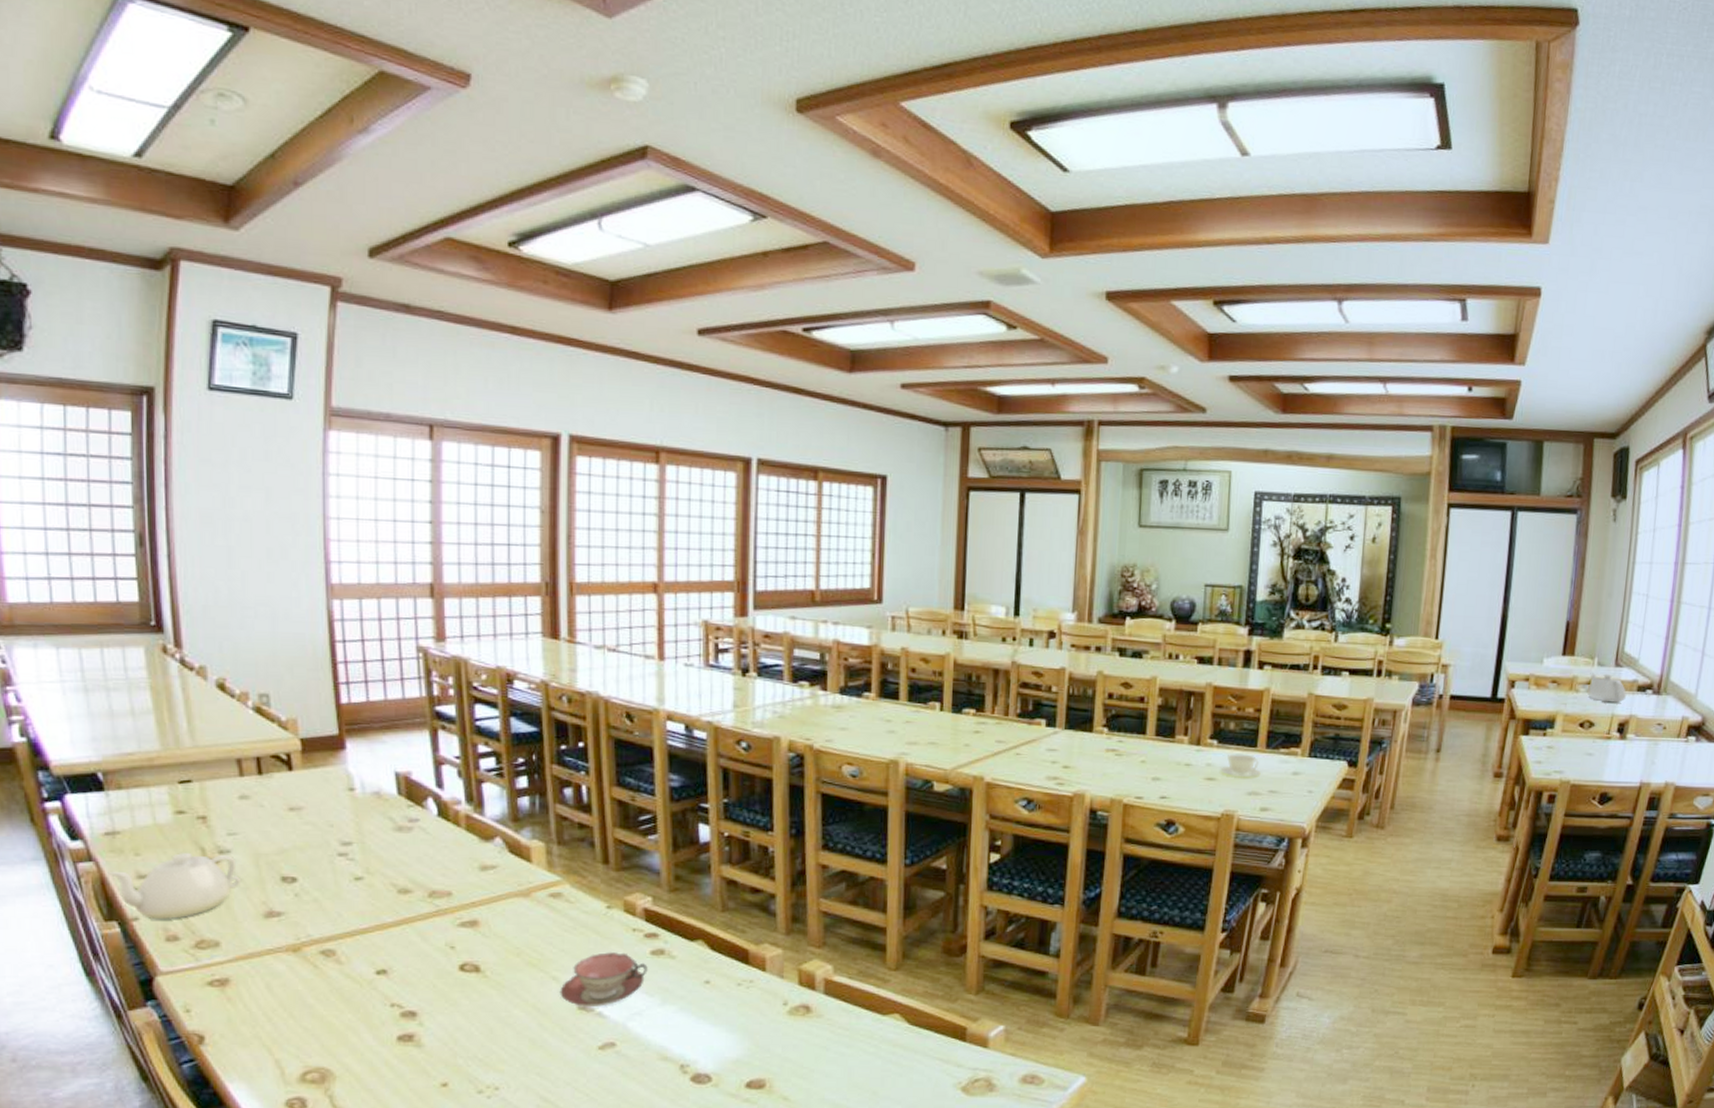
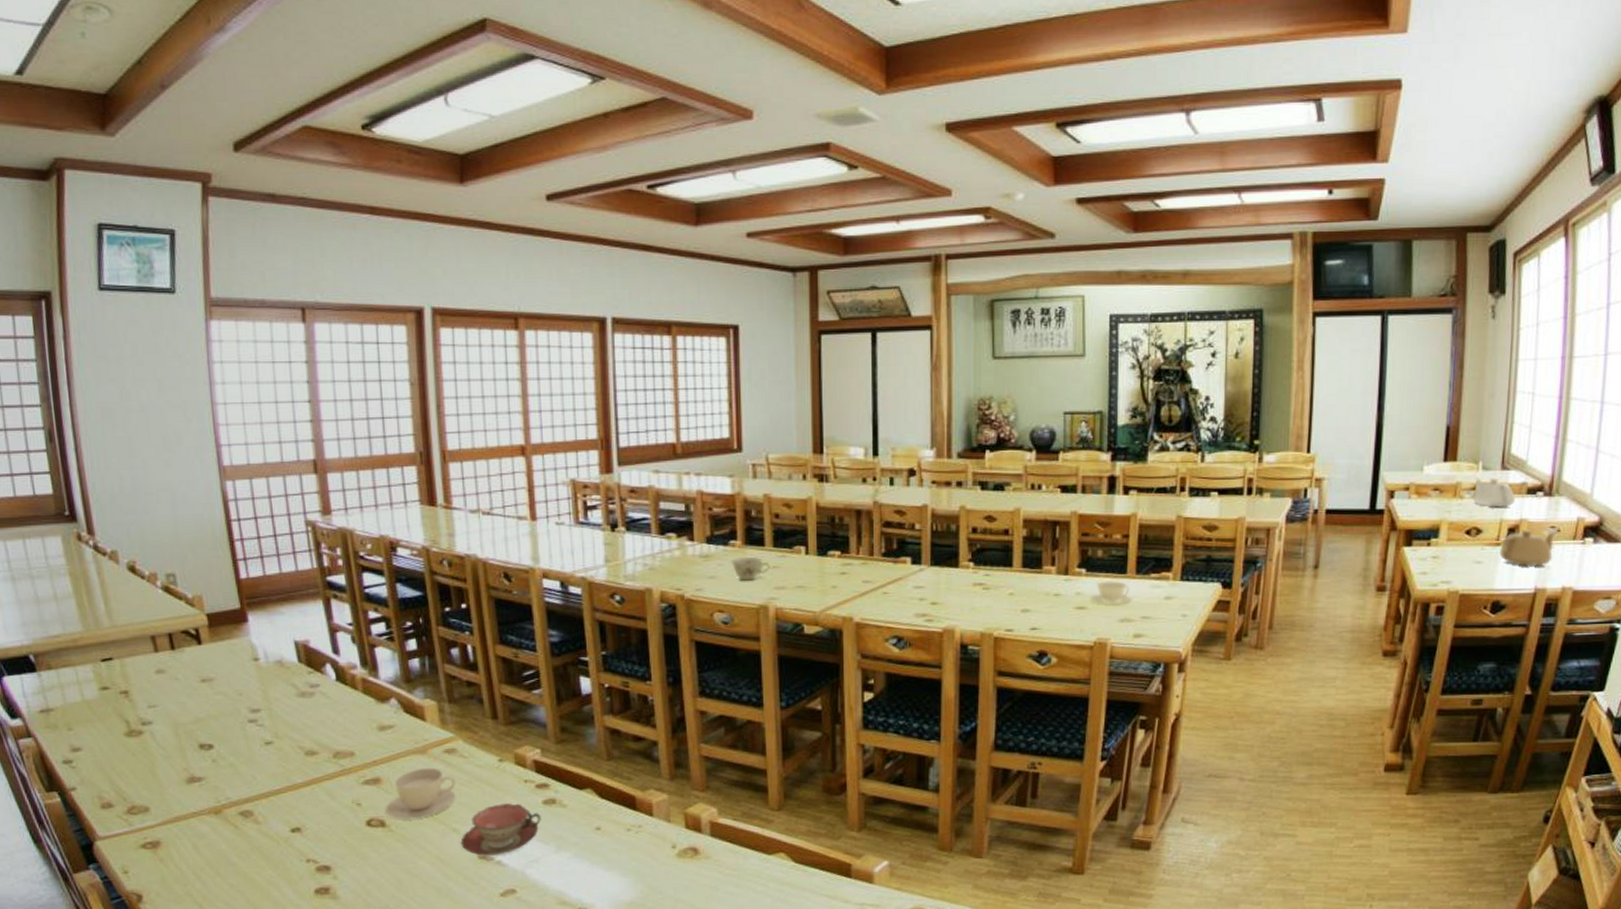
teapot: present [107,852,242,920] -> none [45,725,164,789]
teacup: none [481,911,559,966] -> present [385,767,456,820]
teacup: none [863,709,903,734] -> present [731,556,770,581]
teapot: none [1608,725,1664,761] -> present [1498,530,1558,566]

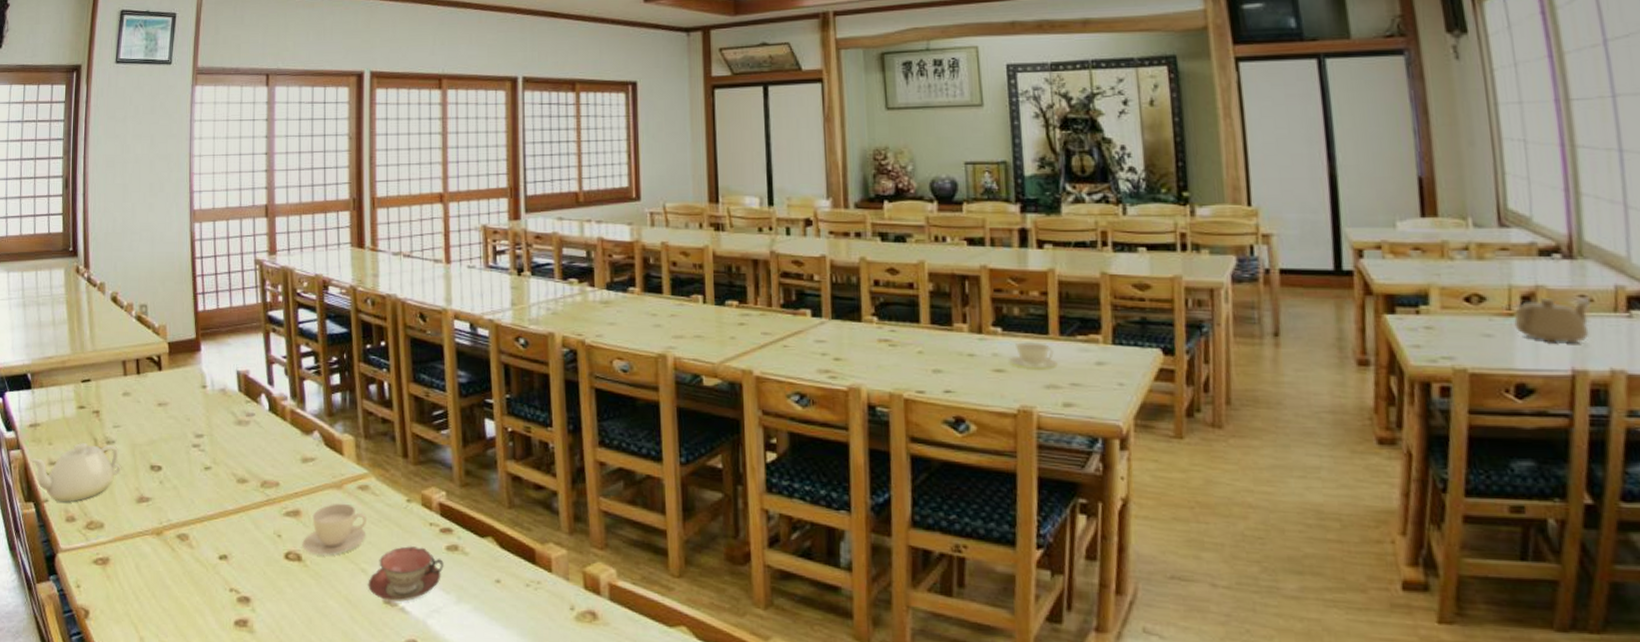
teapot: none [45,725,164,789] -> present [29,442,122,502]
teacup: present [731,556,770,581] -> none [630,303,668,328]
teapot: present [1472,478,1515,507] -> none [1465,236,1524,271]

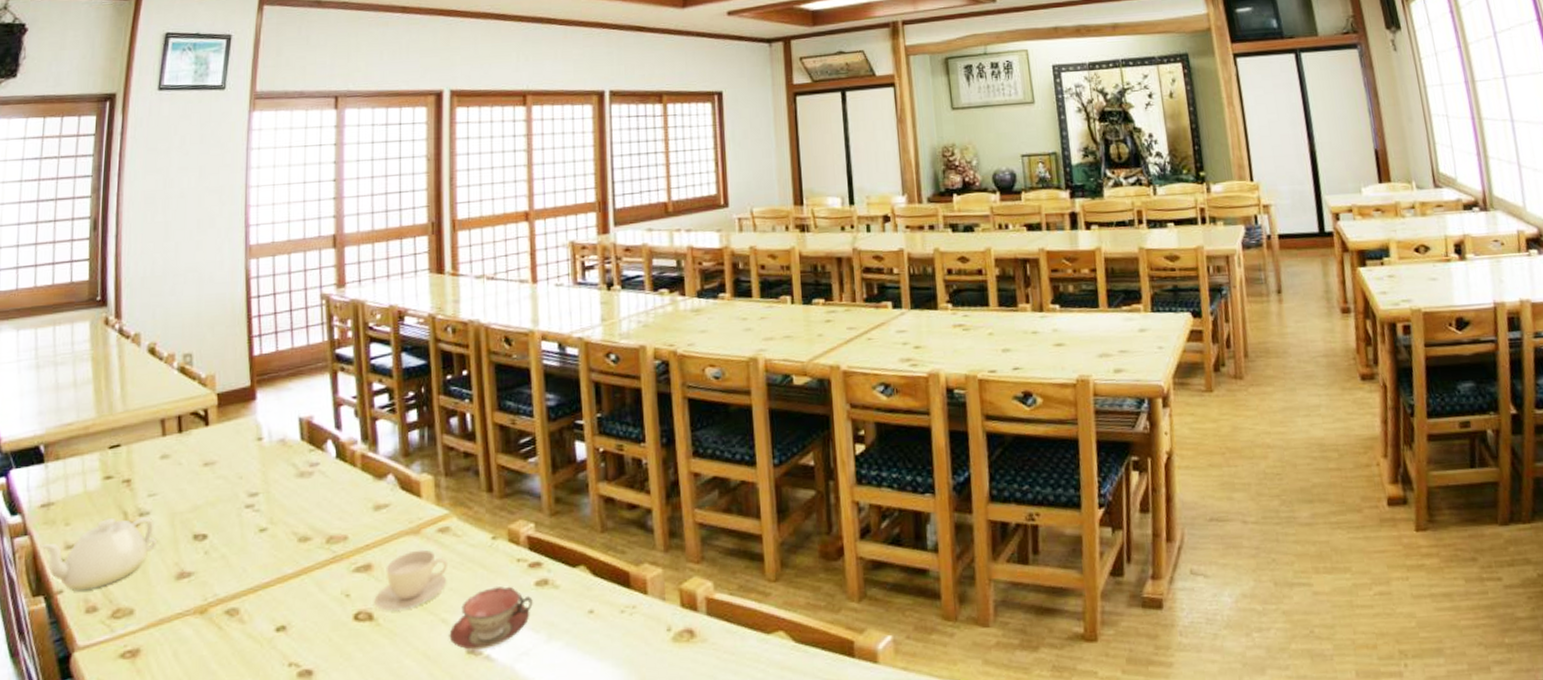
teacup: present [1009,342,1058,369] -> none [1067,316,1108,341]
teapot: present [1513,298,1591,342] -> none [1450,244,1503,281]

